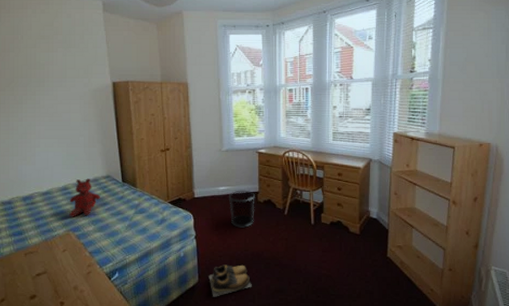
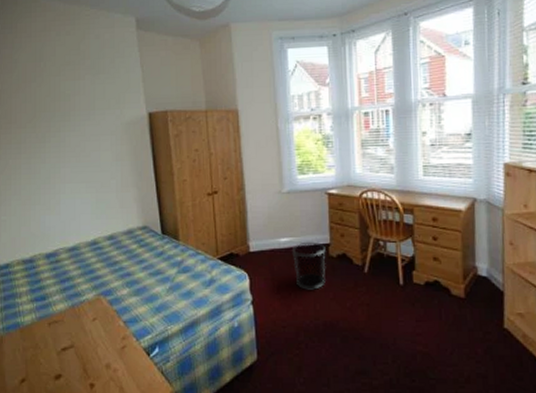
teddy bear: present [69,178,101,217] -> none [100,230,137,278]
shoes: present [209,264,252,297] -> none [270,338,325,380]

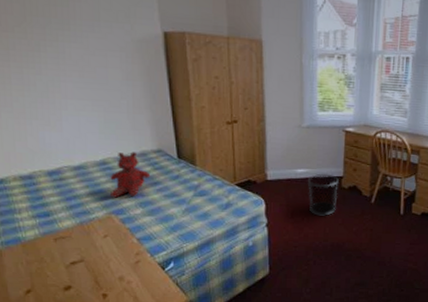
teddy bear: none [100,230,137,278] -> present [110,152,151,198]

